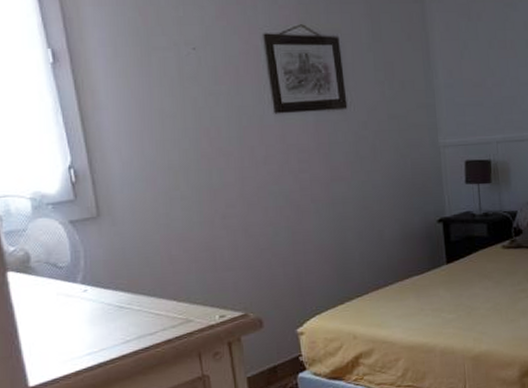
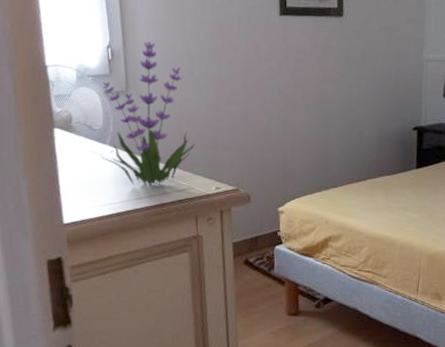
plant: none [66,157,189,327] -> present [101,42,195,187]

